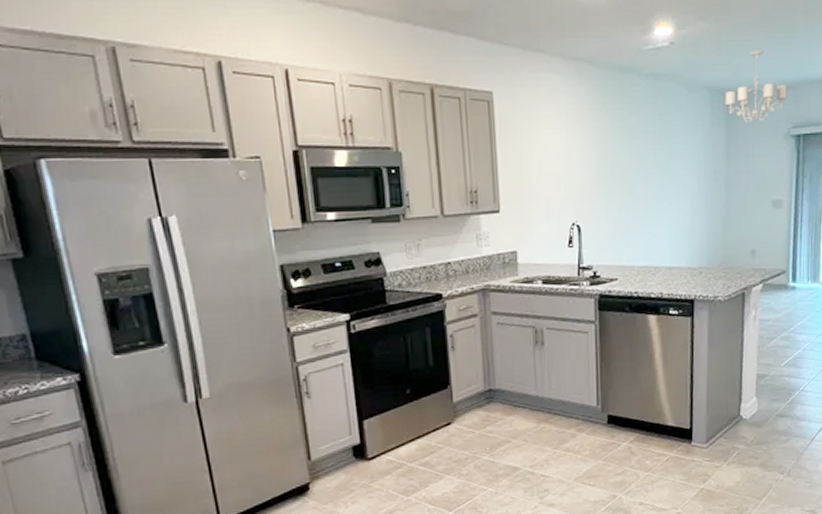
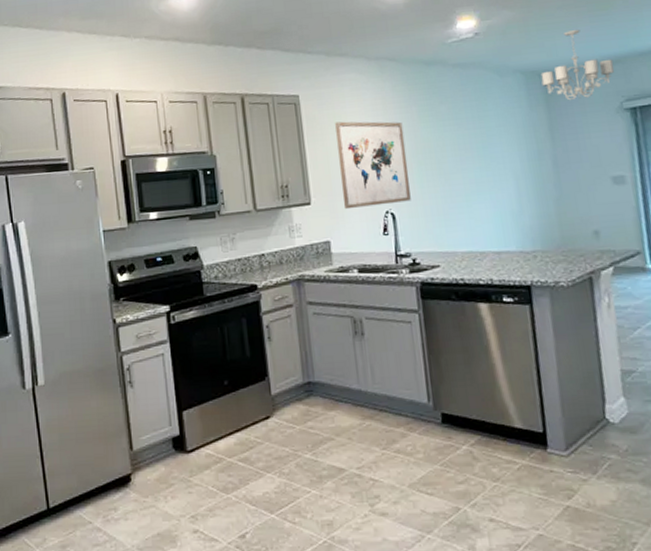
wall art: none [528,125,597,220] -> present [335,121,411,210]

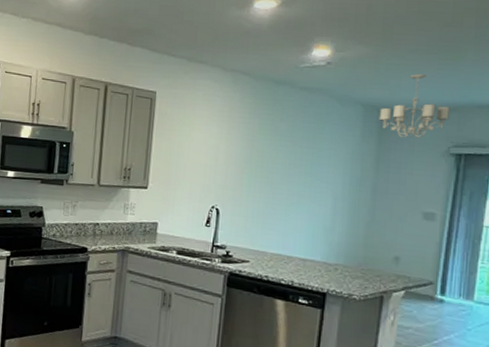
wall art: present [335,121,411,210] -> none [175,121,243,201]

